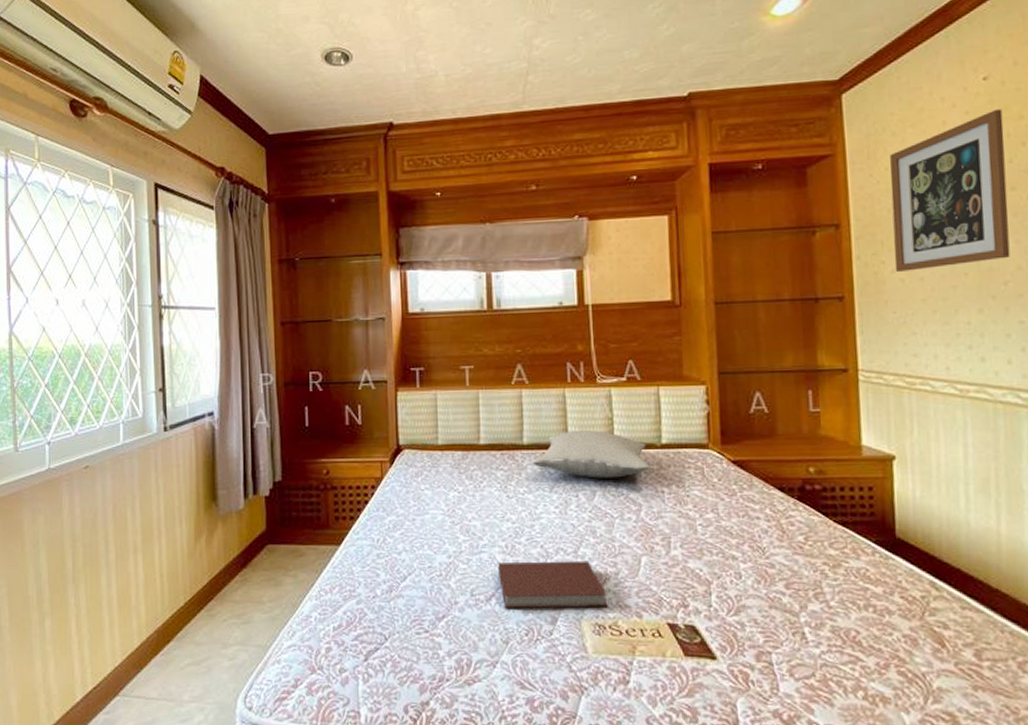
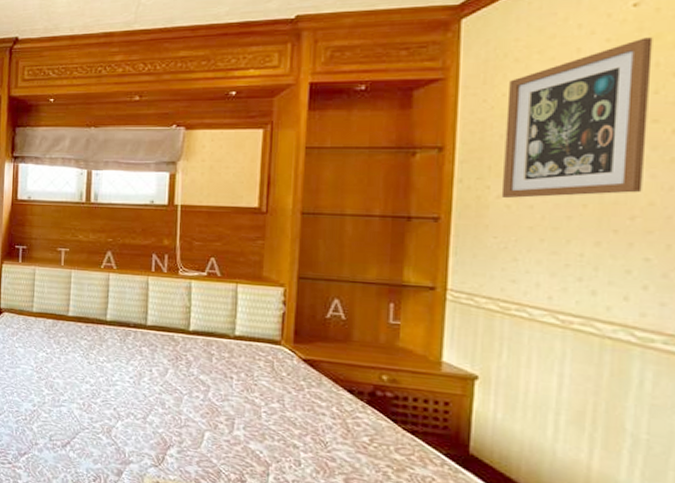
book: present [498,560,608,608] -> none [74,417,170,470]
pillow: present [532,430,650,478] -> none [113,314,222,360]

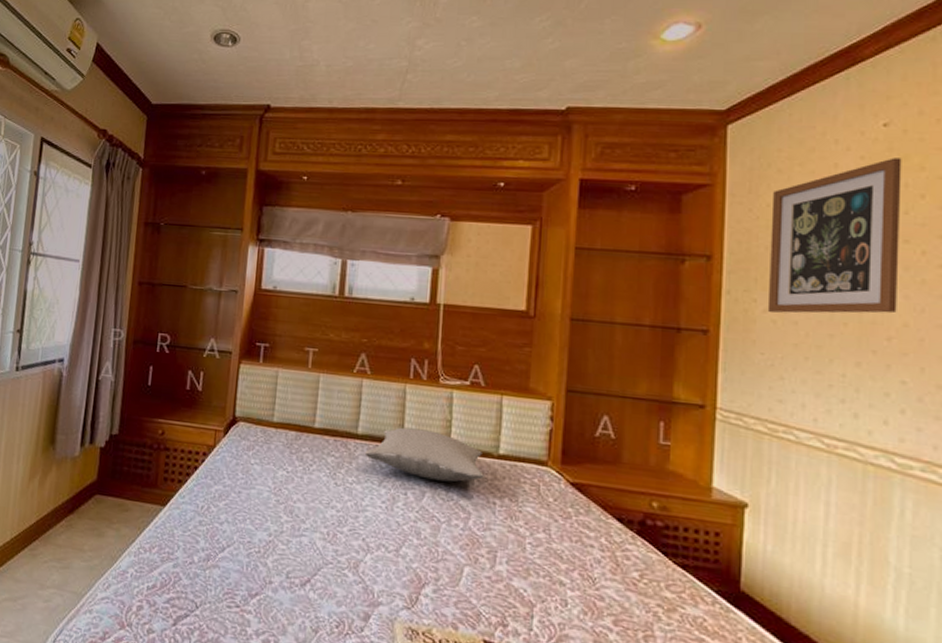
pillow: none [113,314,222,360] -> present [364,427,484,482]

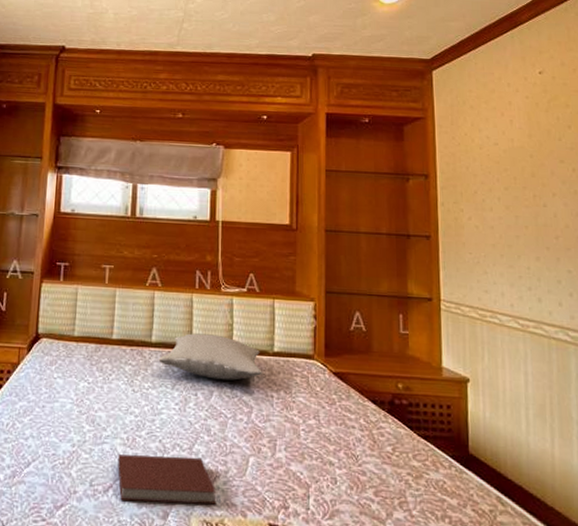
book: none [316,549,425,613] -> present [117,454,217,505]
wall art: present [767,158,902,314] -> none [468,97,560,220]

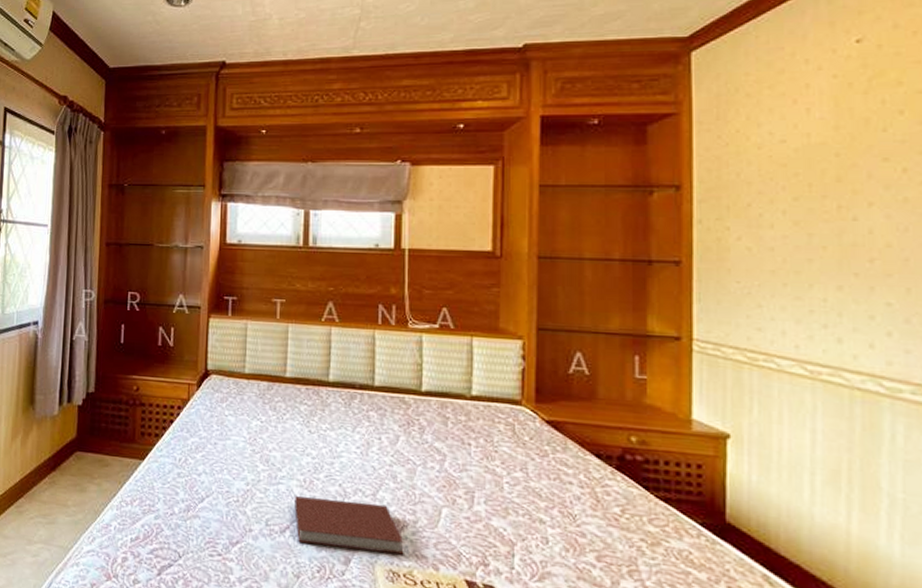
pillow: present [158,333,262,381] -> none [337,373,458,425]

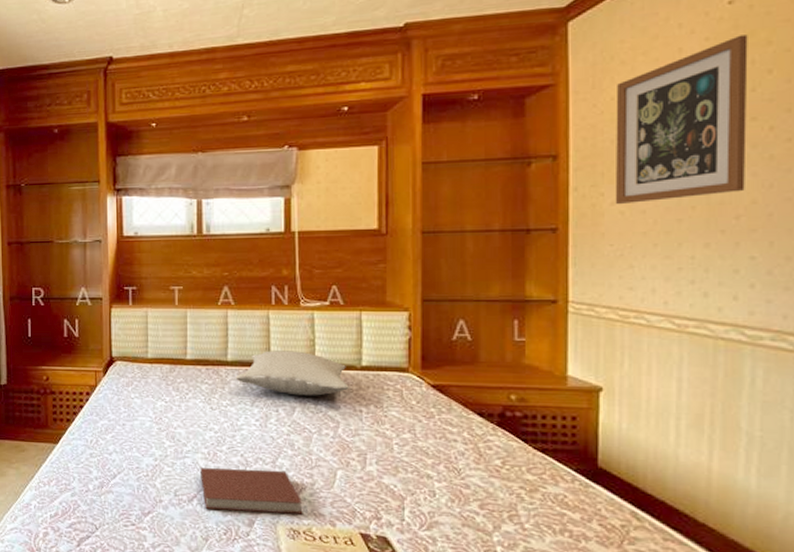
pillow: none [337,373,458,425] -> present [235,350,349,396]
wall art: none [741,74,879,241] -> present [615,35,748,205]

